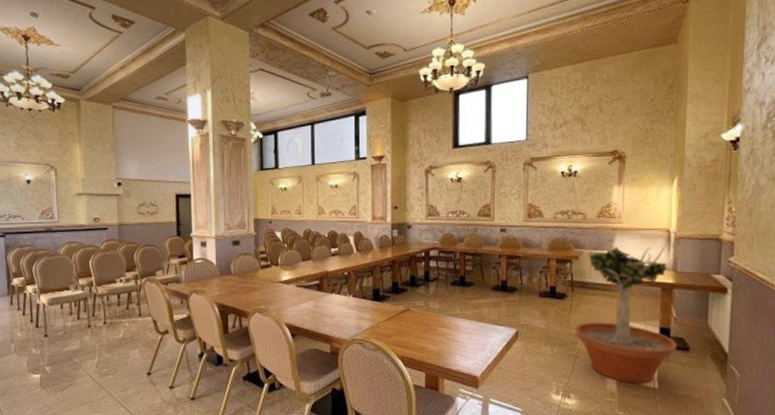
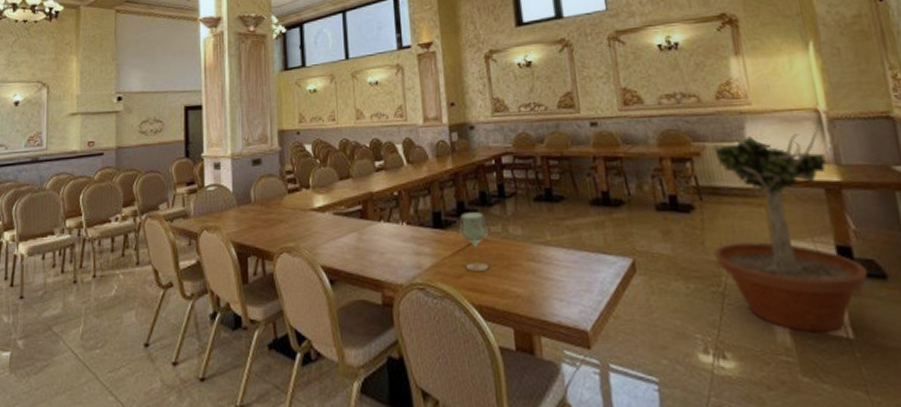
wine glass: none [392,291,415,334] -> present [459,212,490,273]

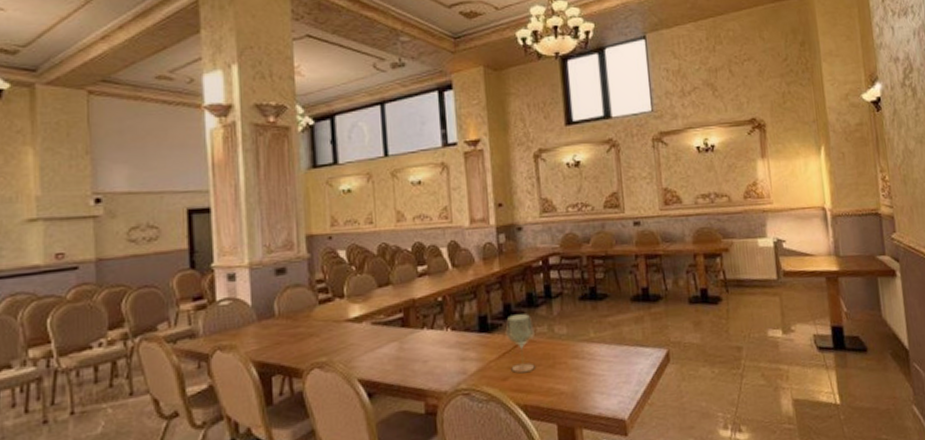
potted tree: present [709,123,869,334] -> none [735,219,854,402]

